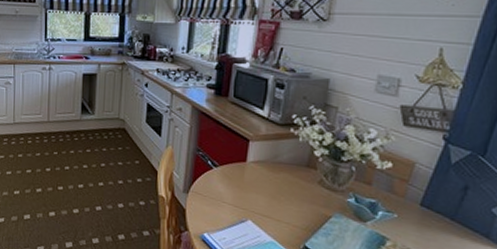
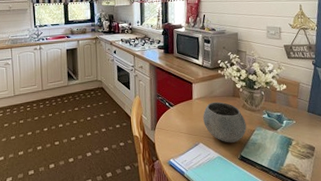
bowl: none [257,169,320,228] -> present [203,101,247,143]

